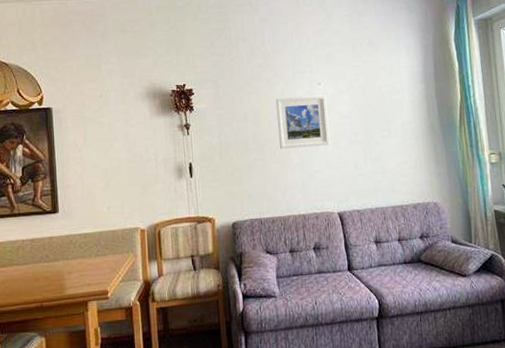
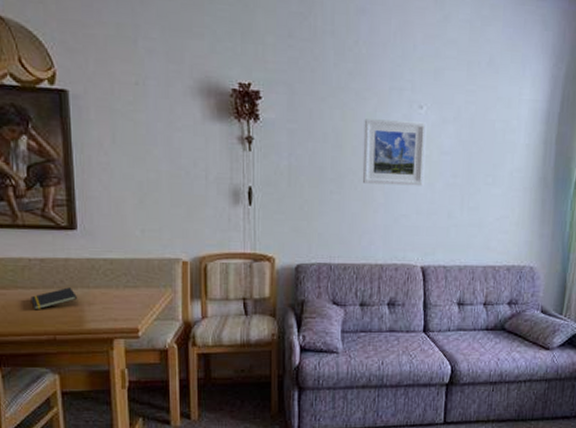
notepad: none [23,261,60,283] -> present [30,287,78,310]

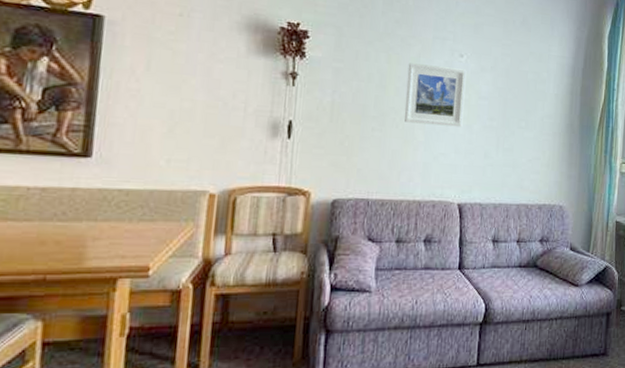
notepad: present [30,287,78,310] -> none [21,220,82,246]

